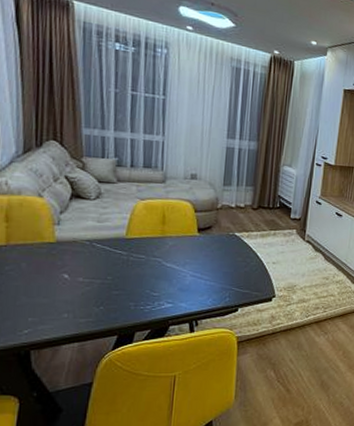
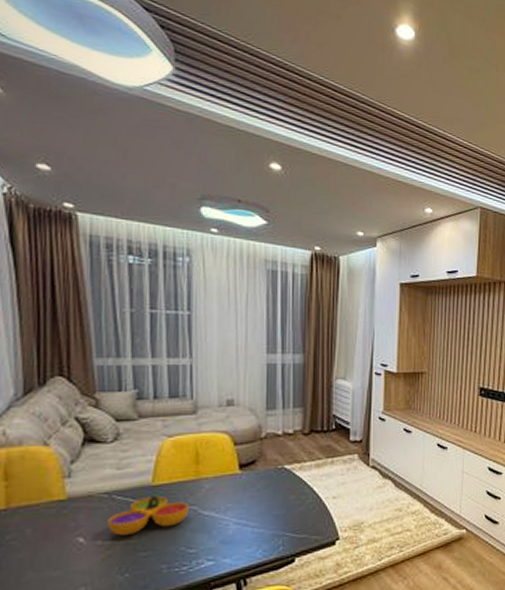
decorative bowl: none [88,246,155,276] -> present [108,495,189,535]

